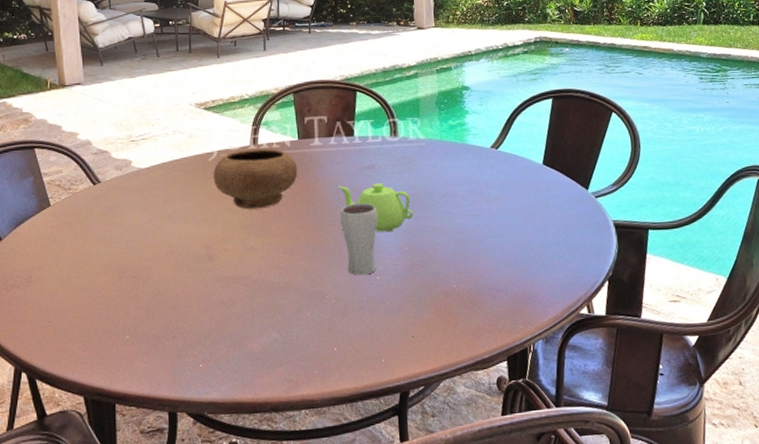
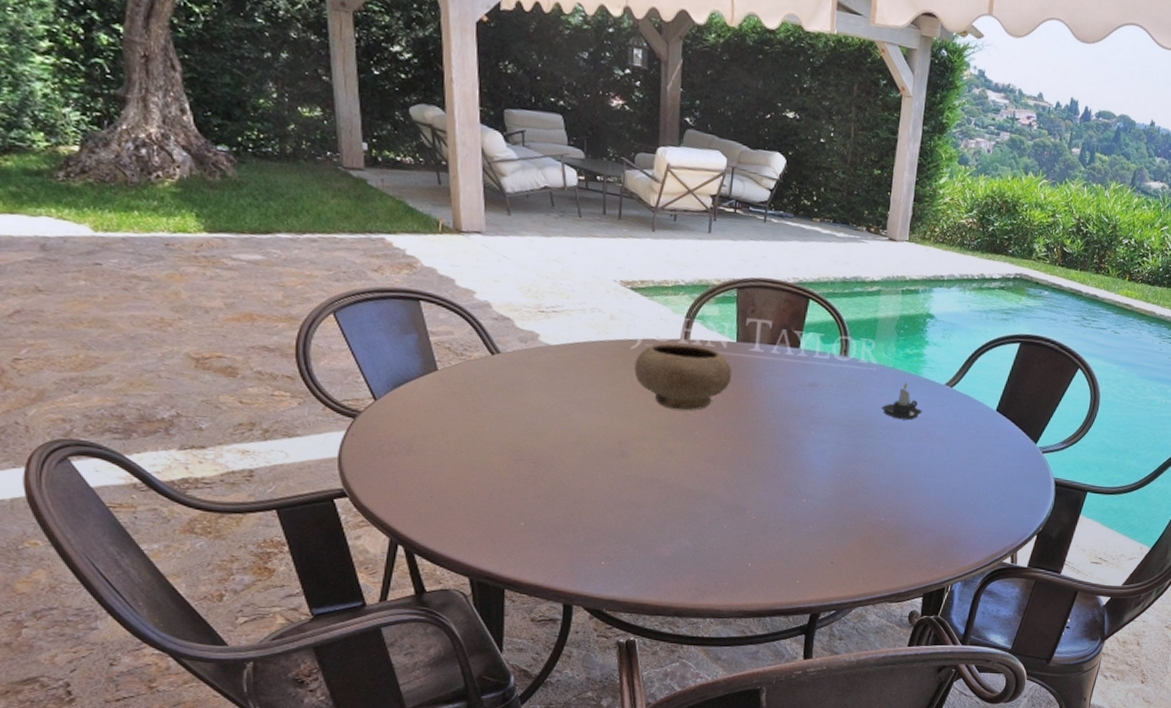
teapot: present [338,182,414,233] -> none [775,398,852,457]
drinking glass: present [340,202,378,276] -> none [772,420,813,496]
candle: none [435,151,475,187] -> present [881,382,923,420]

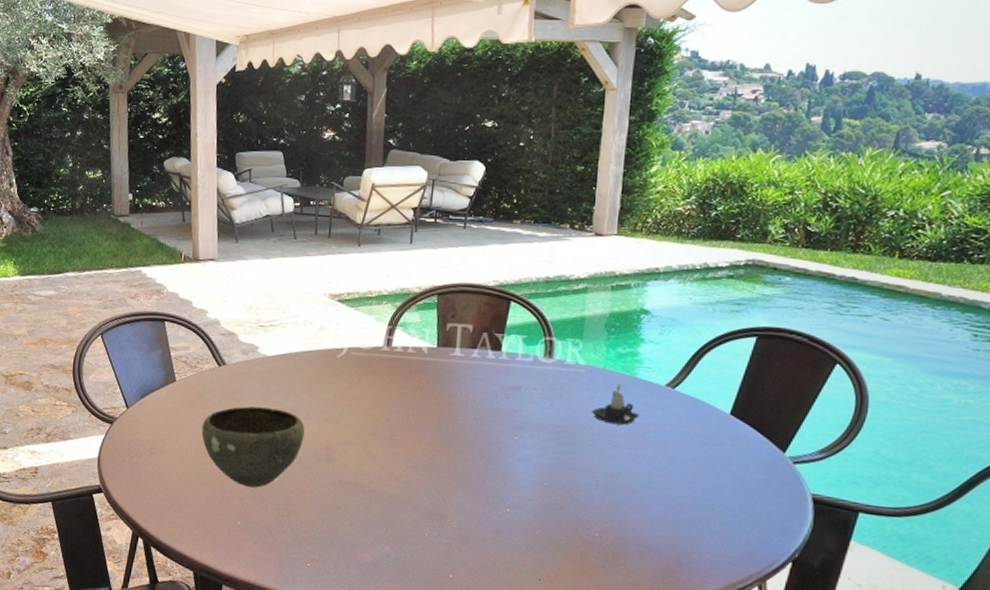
bowl: none [473,399,595,487] -> present [201,406,305,488]
bowl: present [634,343,733,411] -> none [340,350,433,416]

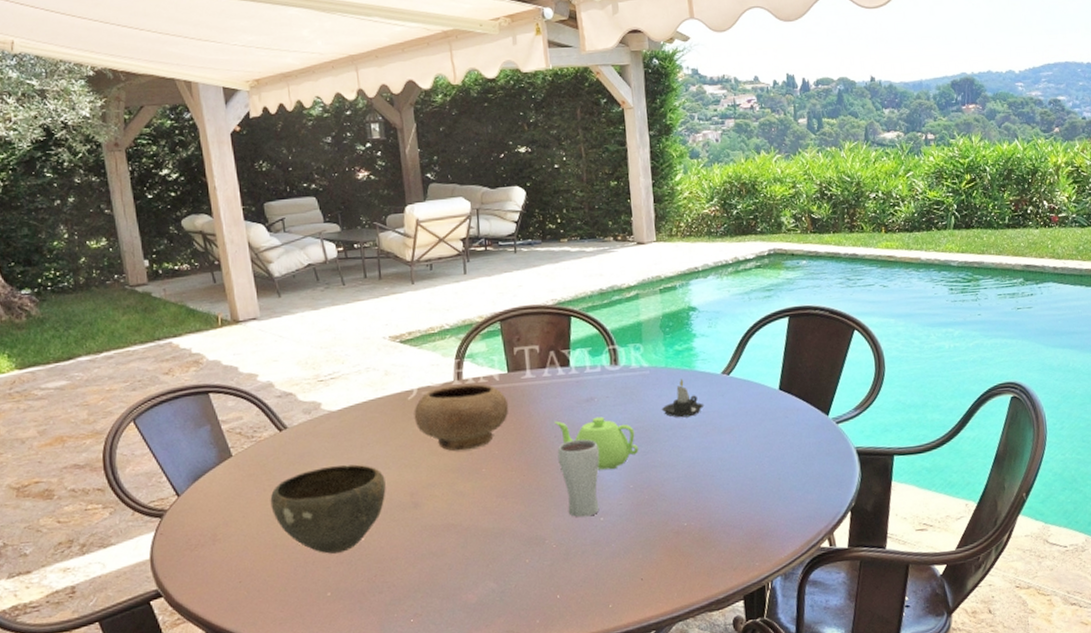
bowl: none [340,350,433,416] -> present [414,384,509,452]
drinking glass: none [473,425,517,505] -> present [557,439,600,518]
teapot: none [476,403,560,464] -> present [555,416,639,470]

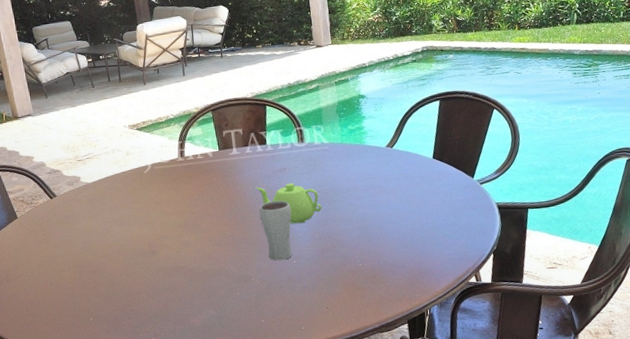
bowl: present [270,464,386,554] -> none [46,222,131,290]
bowl: present [414,384,509,452] -> none [149,159,221,212]
candle: present [661,379,705,418] -> none [339,152,373,183]

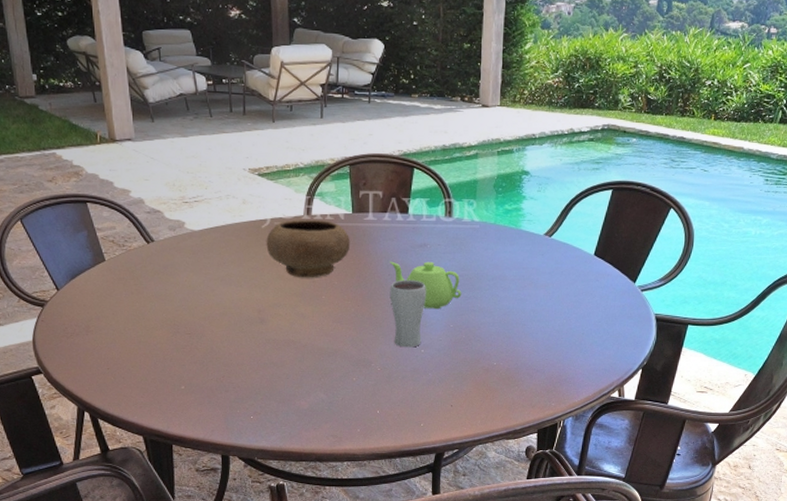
bowl: none [149,159,221,212] -> present [266,219,351,278]

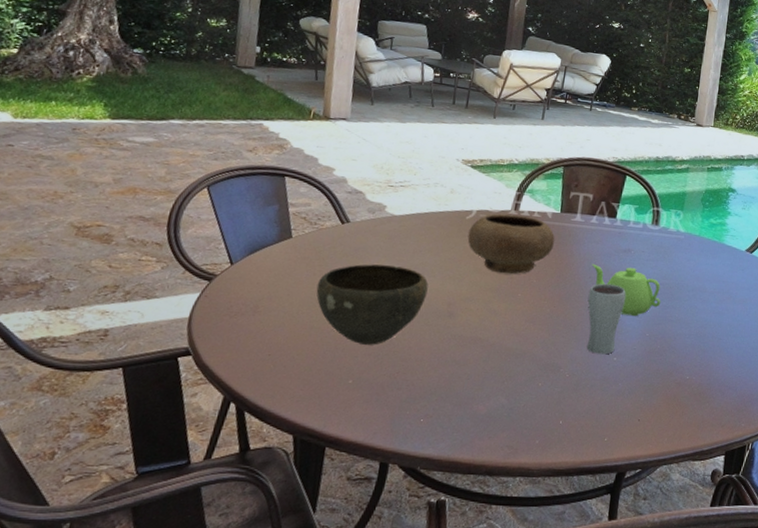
bowl: none [136,279,237,354] -> present [316,264,428,345]

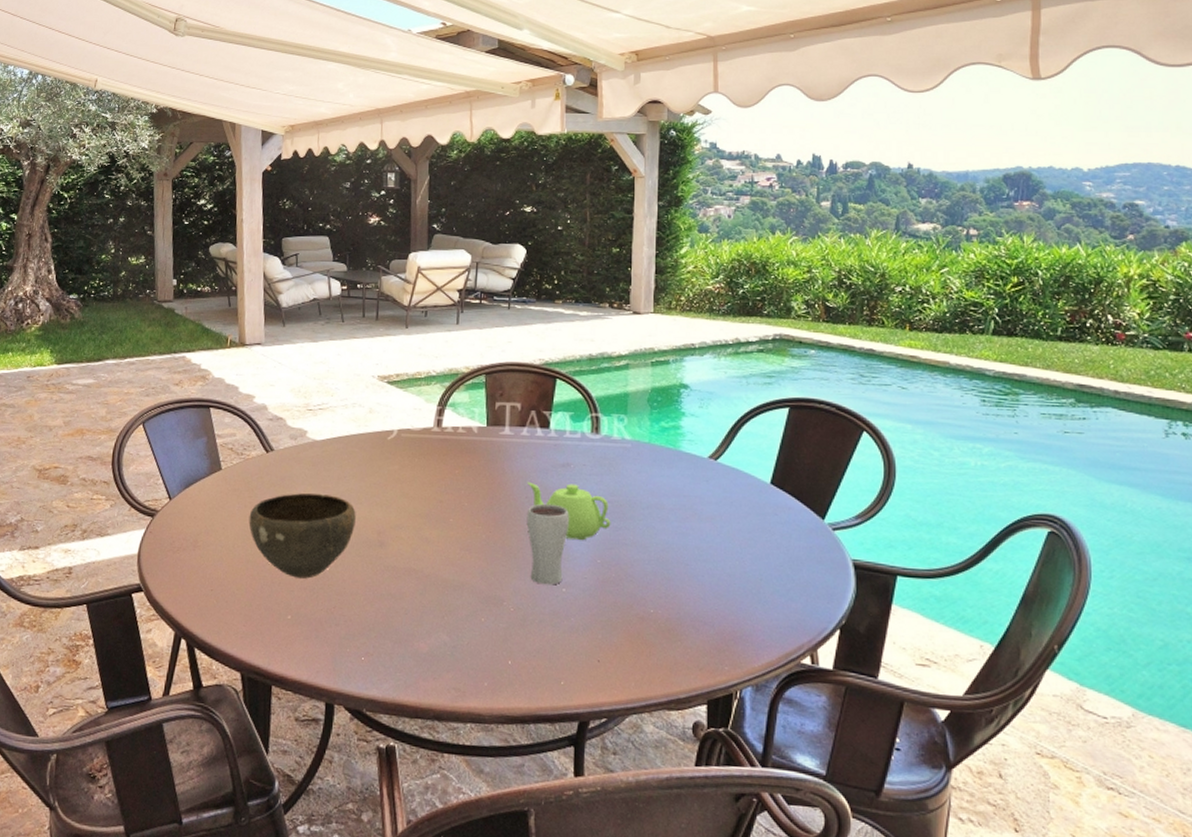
bowl: present [467,213,555,275] -> none [391,431,484,498]

